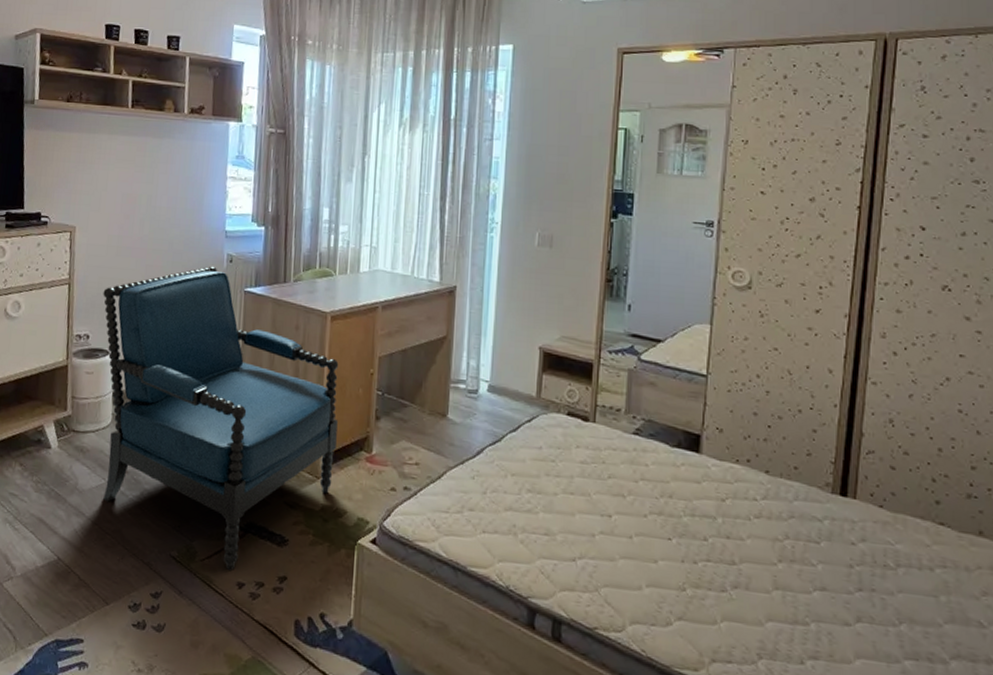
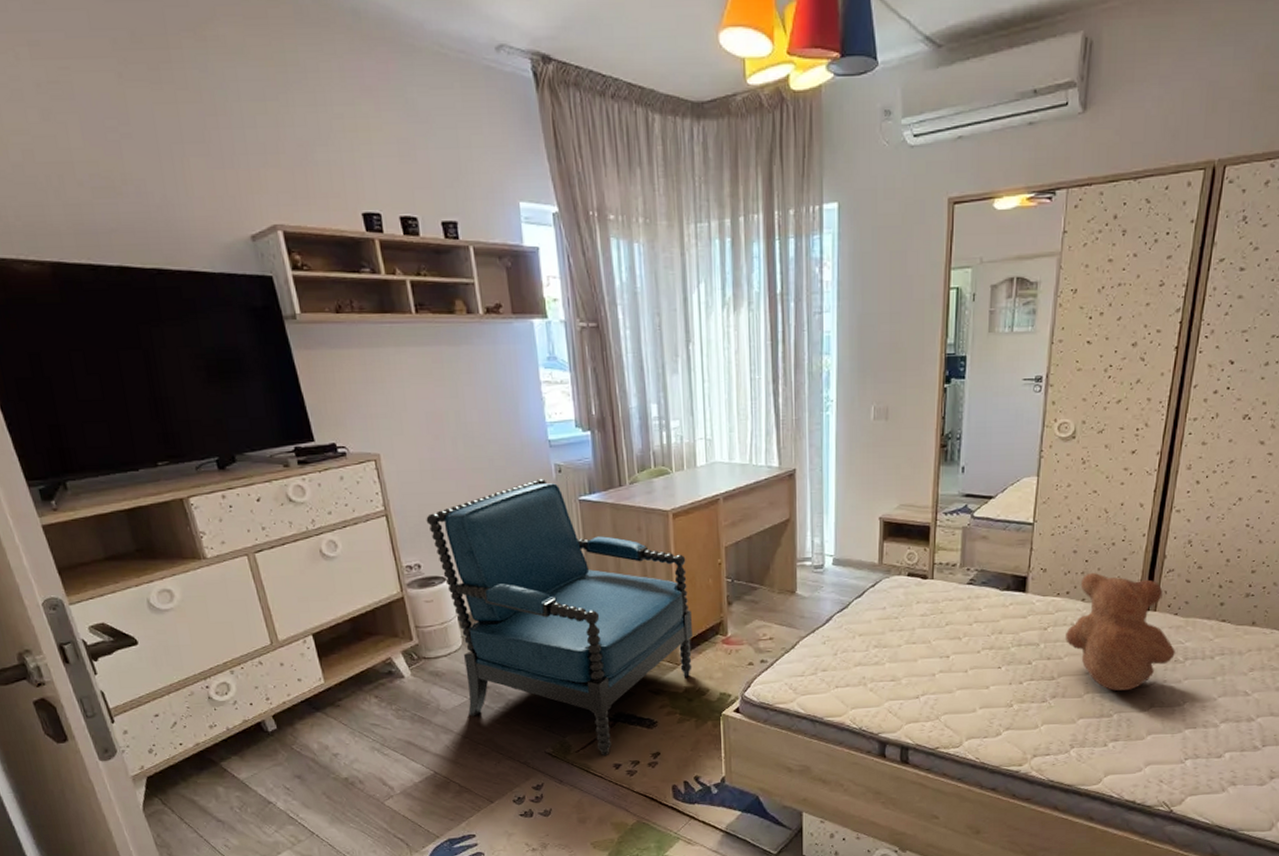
teddy bear: none [748,441,883,594] -> present [1066,573,1175,691]

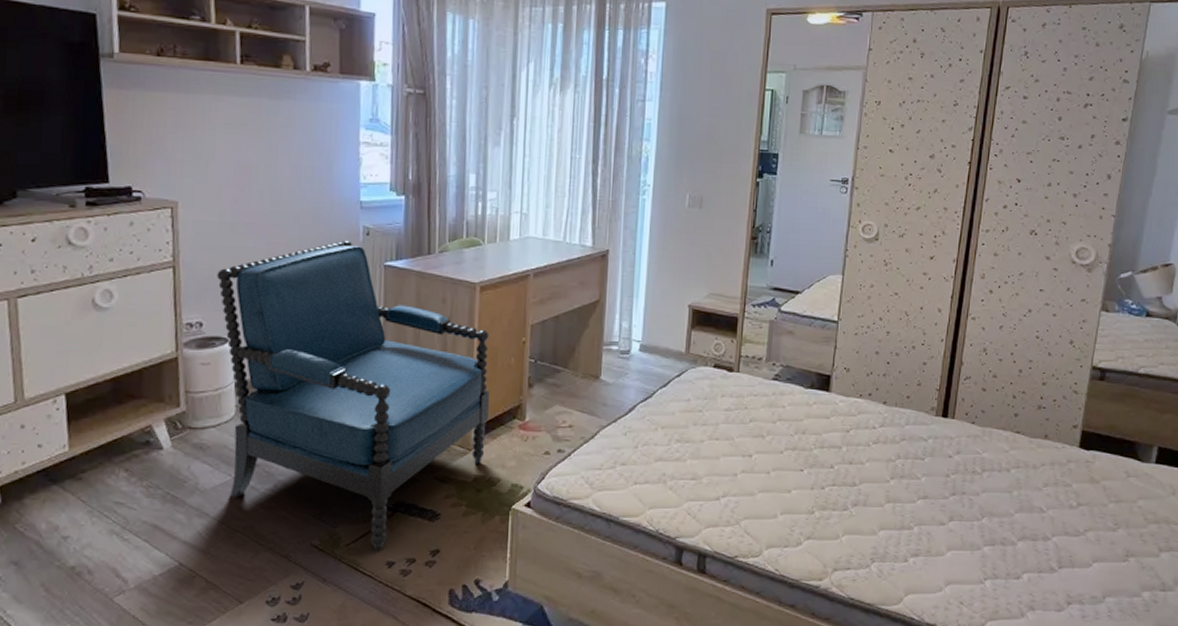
teddy bear: present [1066,573,1175,691] -> none [867,376,973,501]

